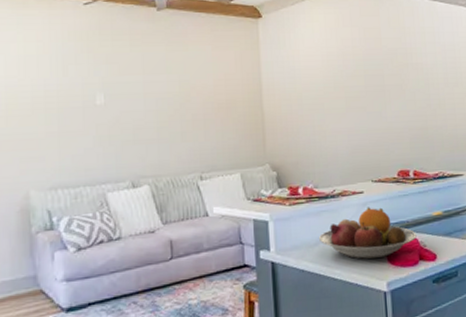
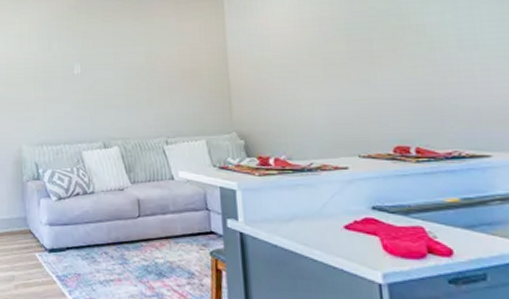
fruit bowl: present [318,207,417,259] -> none [293,185,423,245]

